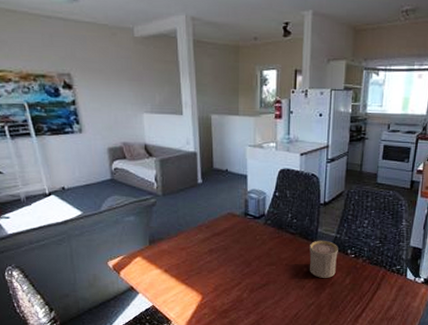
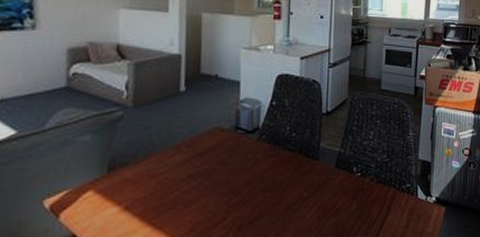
cup: present [309,240,338,278] -> none [310,156,343,204]

